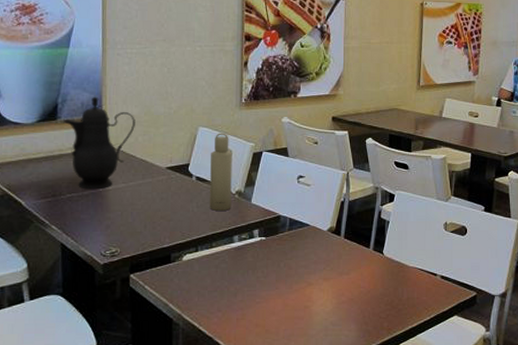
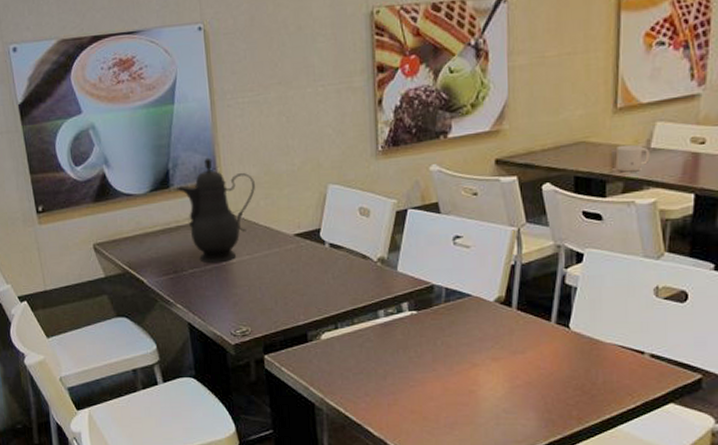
bottle: present [210,133,232,211] -> none [345,189,373,282]
mug: none [418,113,442,134] -> present [615,144,650,172]

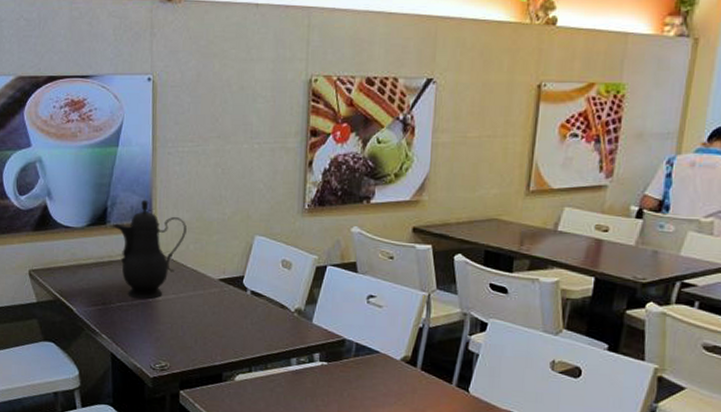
mug: present [615,144,650,172] -> none [523,225,556,251]

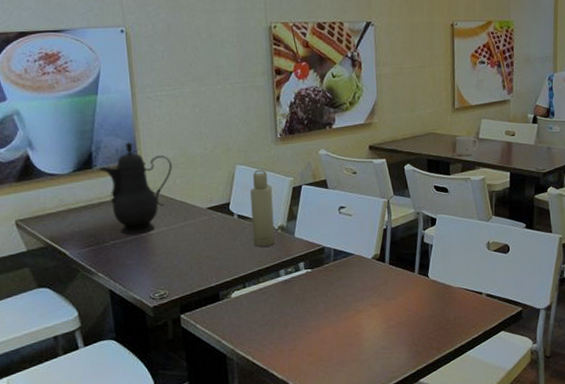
bottle: none [265,242,292,330] -> present [250,169,275,247]
mug: none [523,225,556,251] -> present [455,135,479,156]

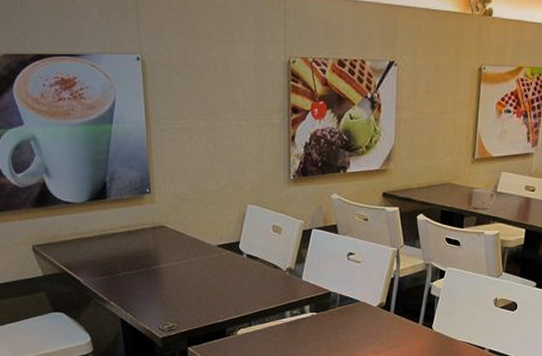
coffeepot: present [99,142,172,235] -> none [113,174,184,267]
bottle: present [250,169,275,247] -> none [261,210,282,287]

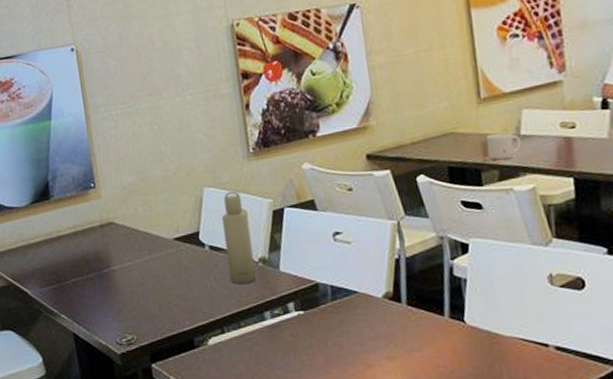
bottle: none [261,210,282,287] -> present [222,191,256,284]

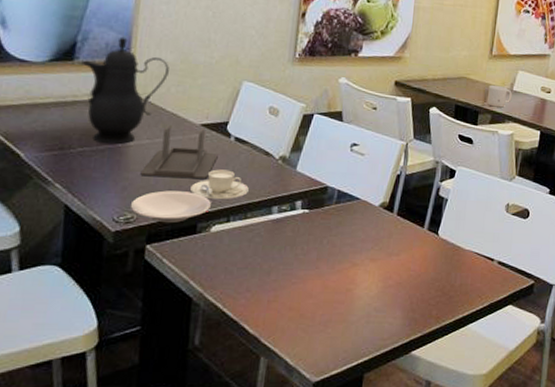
coffeepot: none [56,168,133,272] -> present [81,36,169,145]
saucer: none [128,307,204,341] -> present [129,190,212,224]
napkin holder: none [130,242,198,297] -> present [140,125,218,178]
teacup: none [179,280,236,313] -> present [190,169,249,200]
bottle: present [222,191,256,284] -> none [248,89,280,178]

